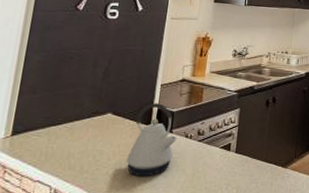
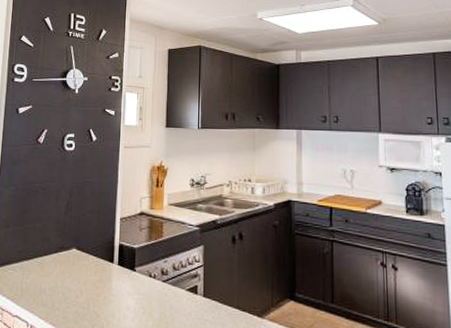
kettle: present [126,103,177,177] -> none [93,238,141,318]

